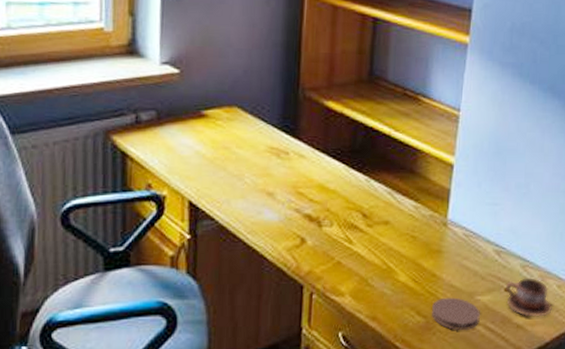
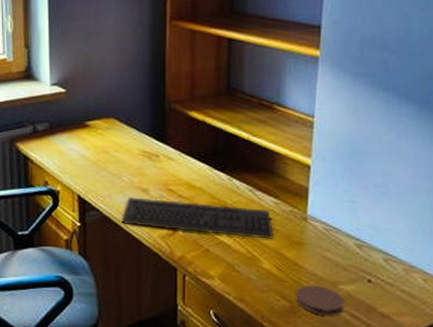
keyboard: none [239,203,413,248] -> present [120,197,274,239]
cup: present [505,278,552,317] -> none [368,270,418,308]

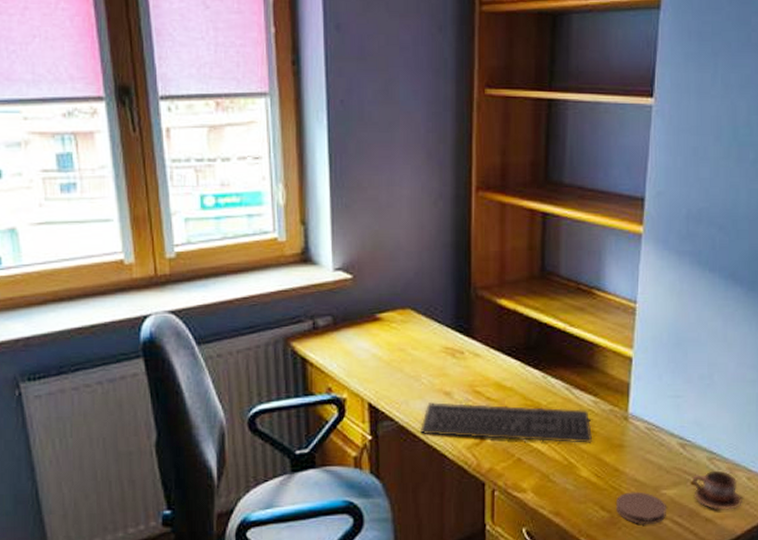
cup: none [368,270,418,308] -> present [691,470,742,511]

